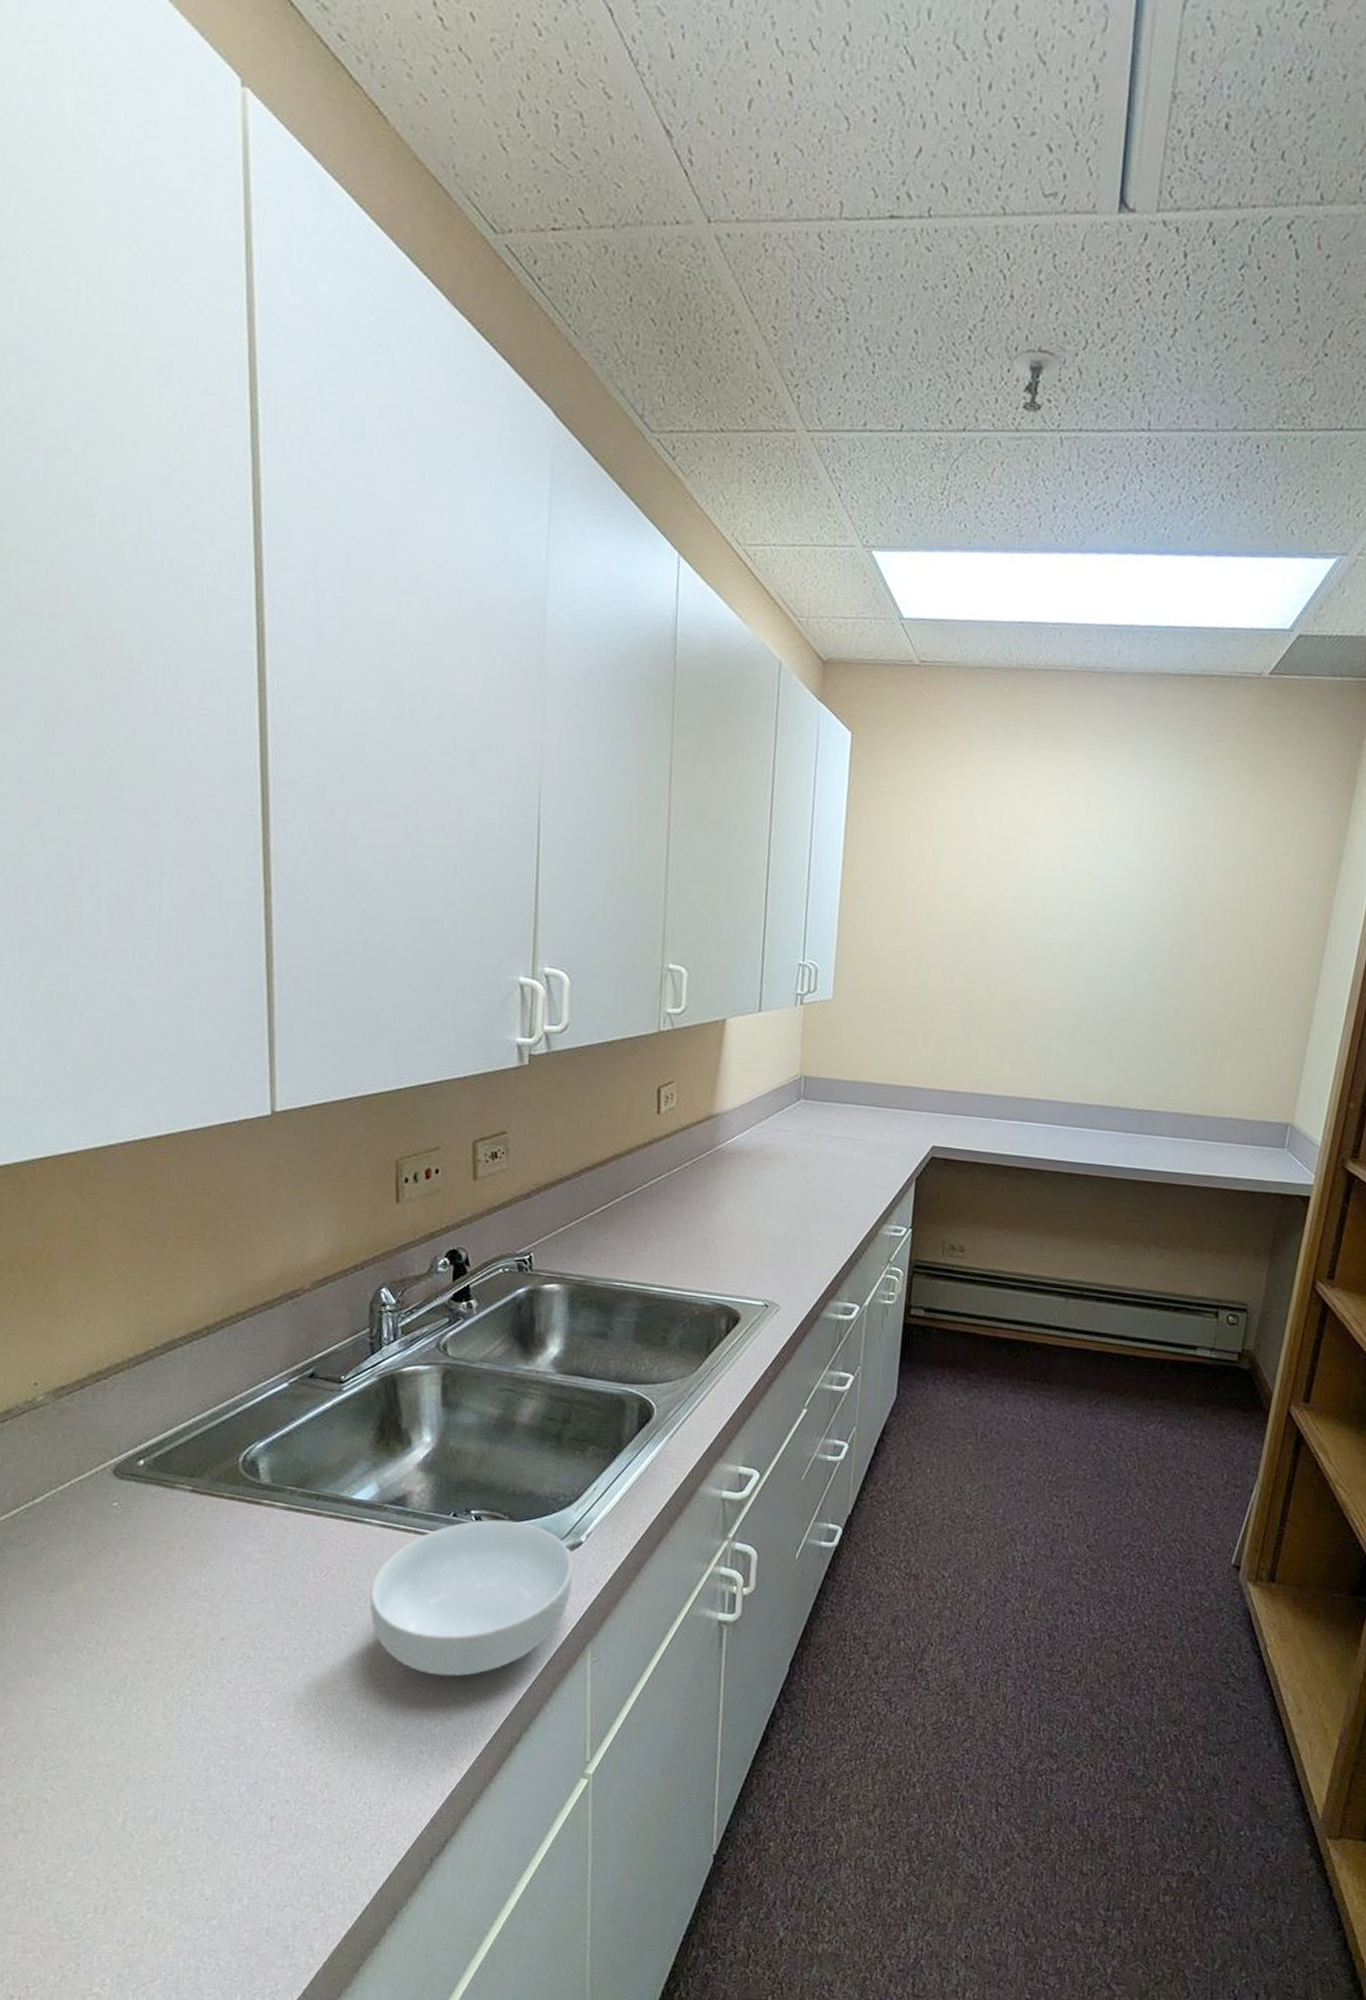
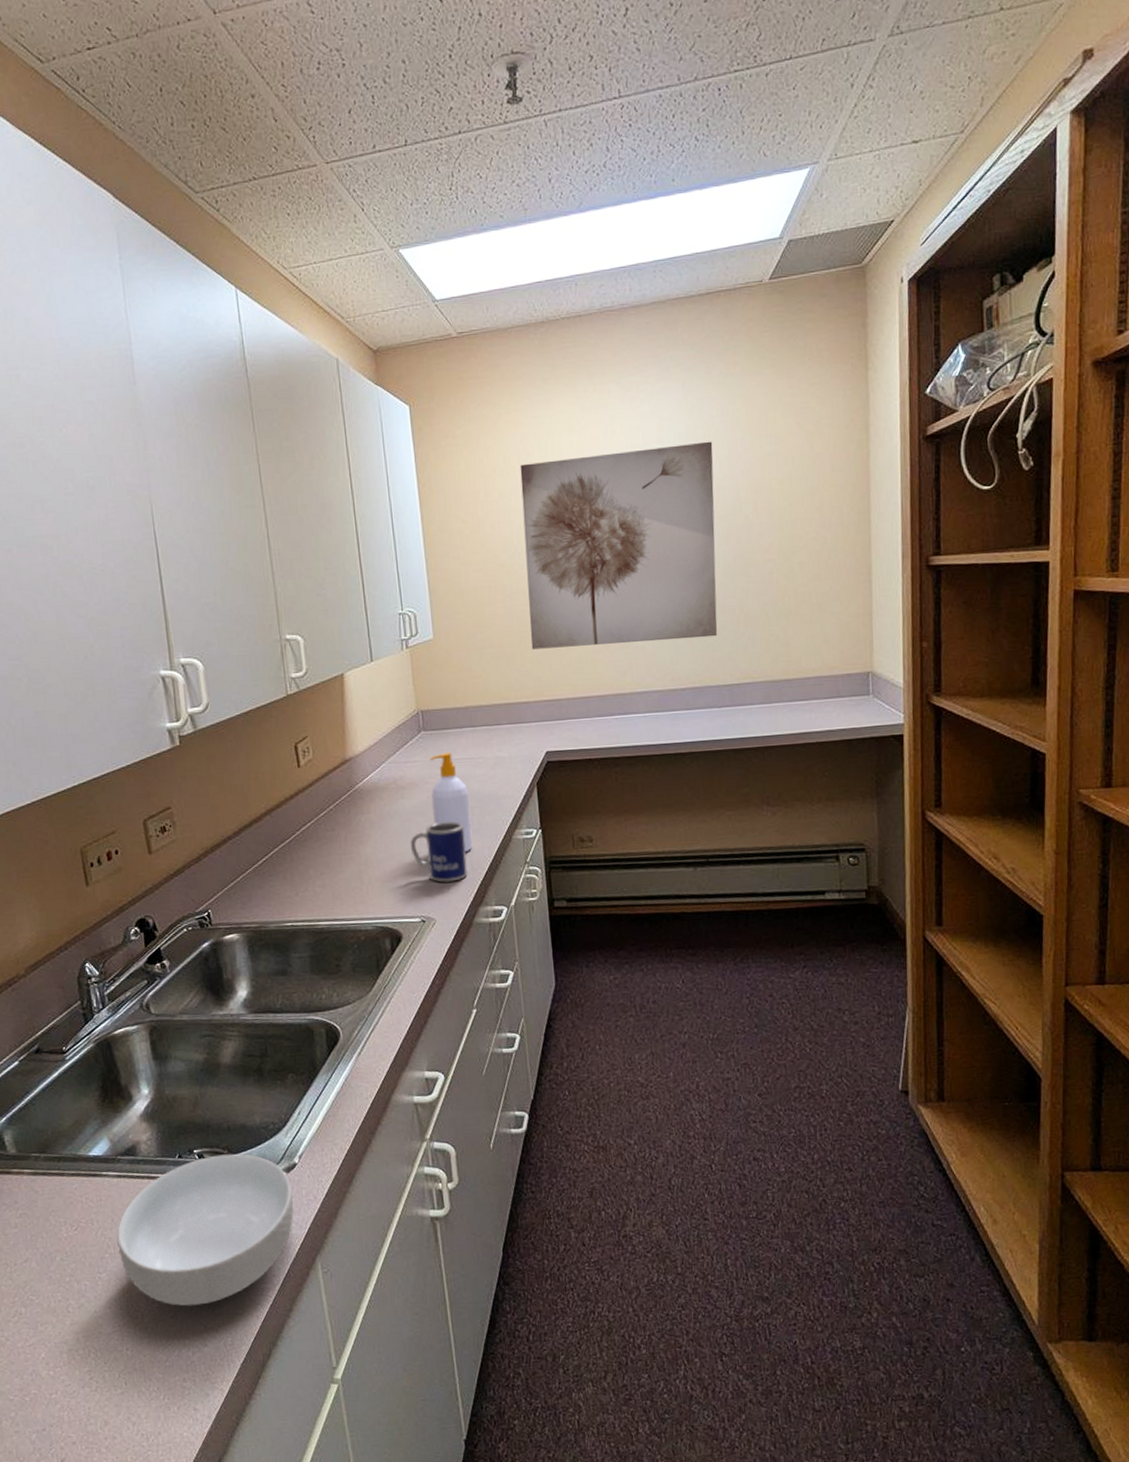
mug: none [766,1202,829,1269] -> present [410,821,468,883]
soap bottle: none [795,1127,841,1240] -> present [430,752,473,853]
wall art: none [937,824,1174,1055] -> present [520,441,718,650]

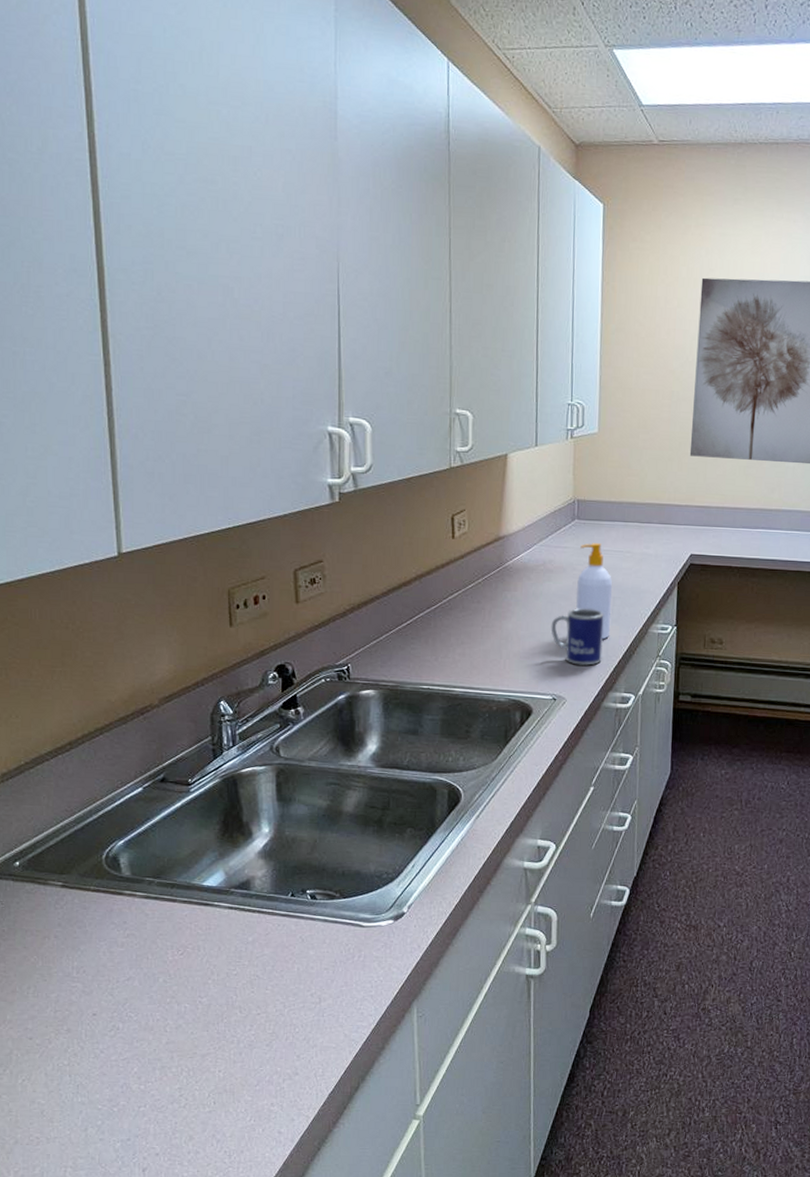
cereal bowl: present [117,1154,294,1306] -> none [222,897,398,1036]

